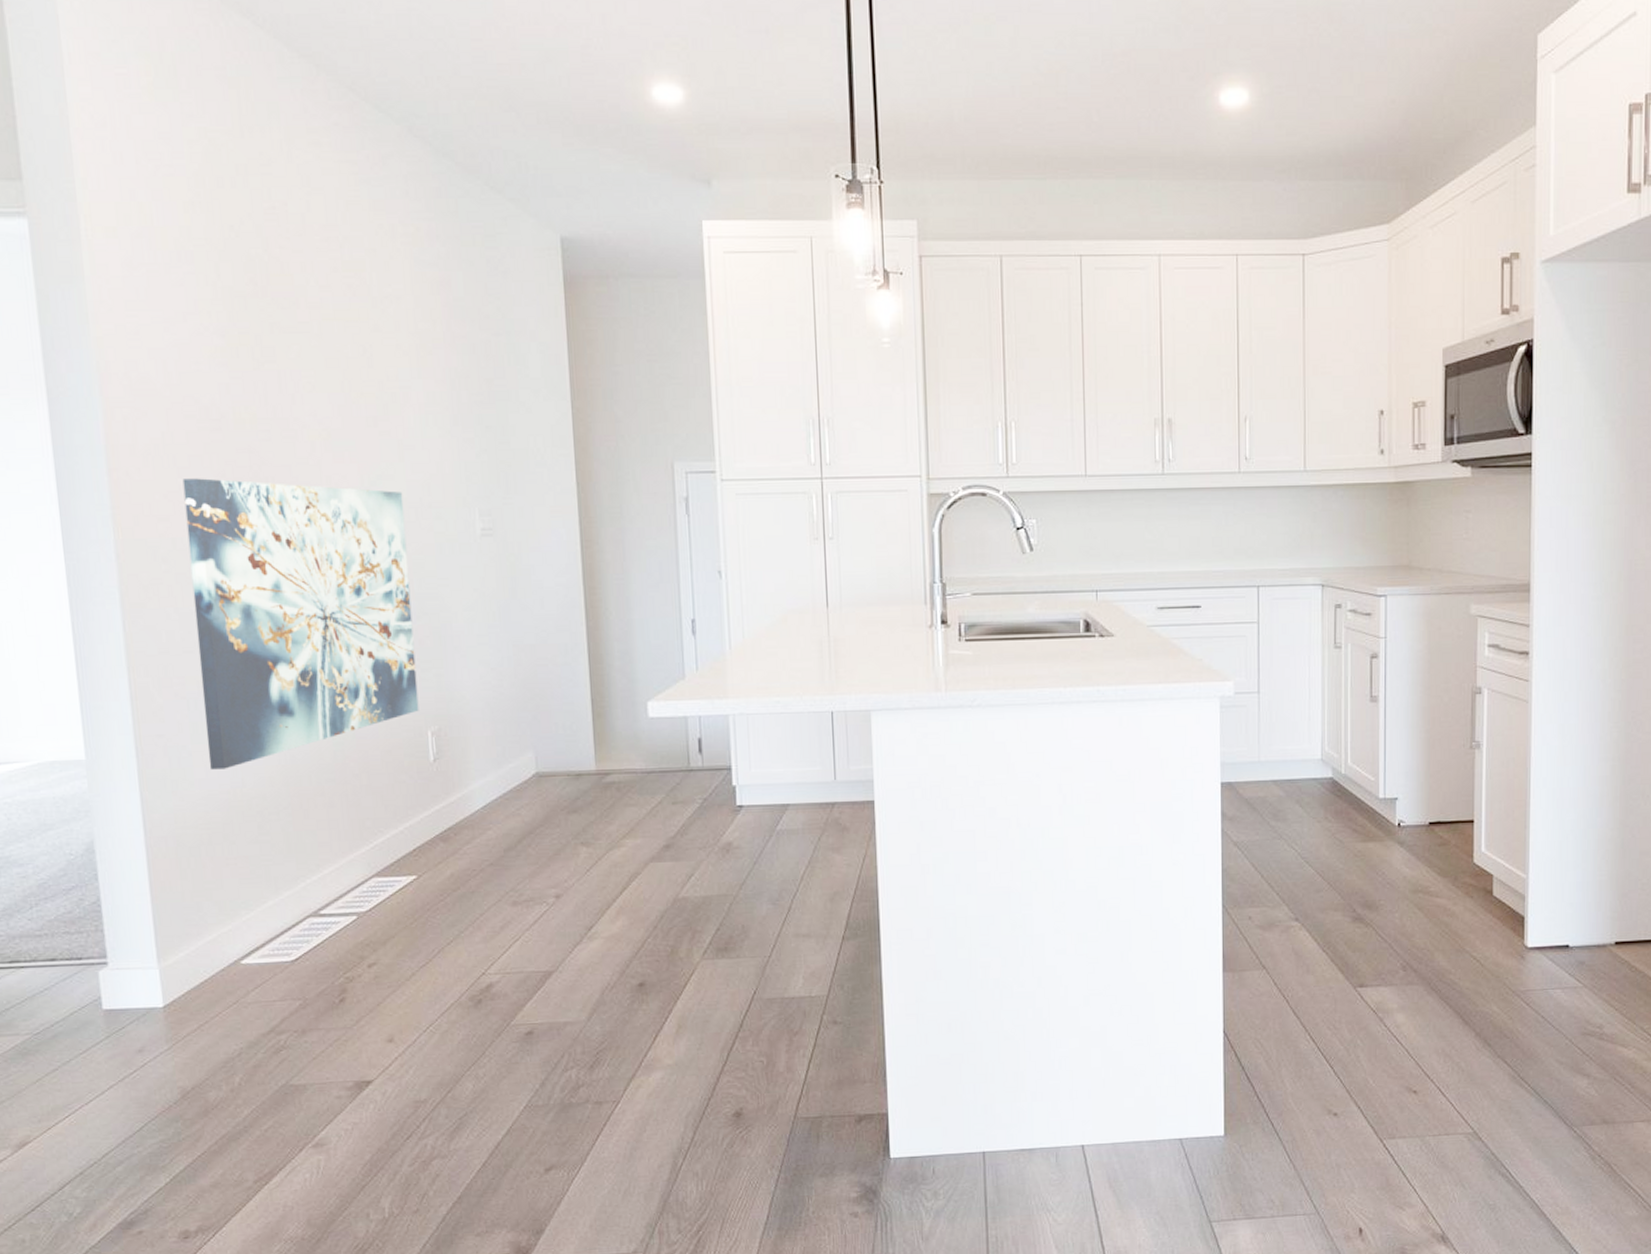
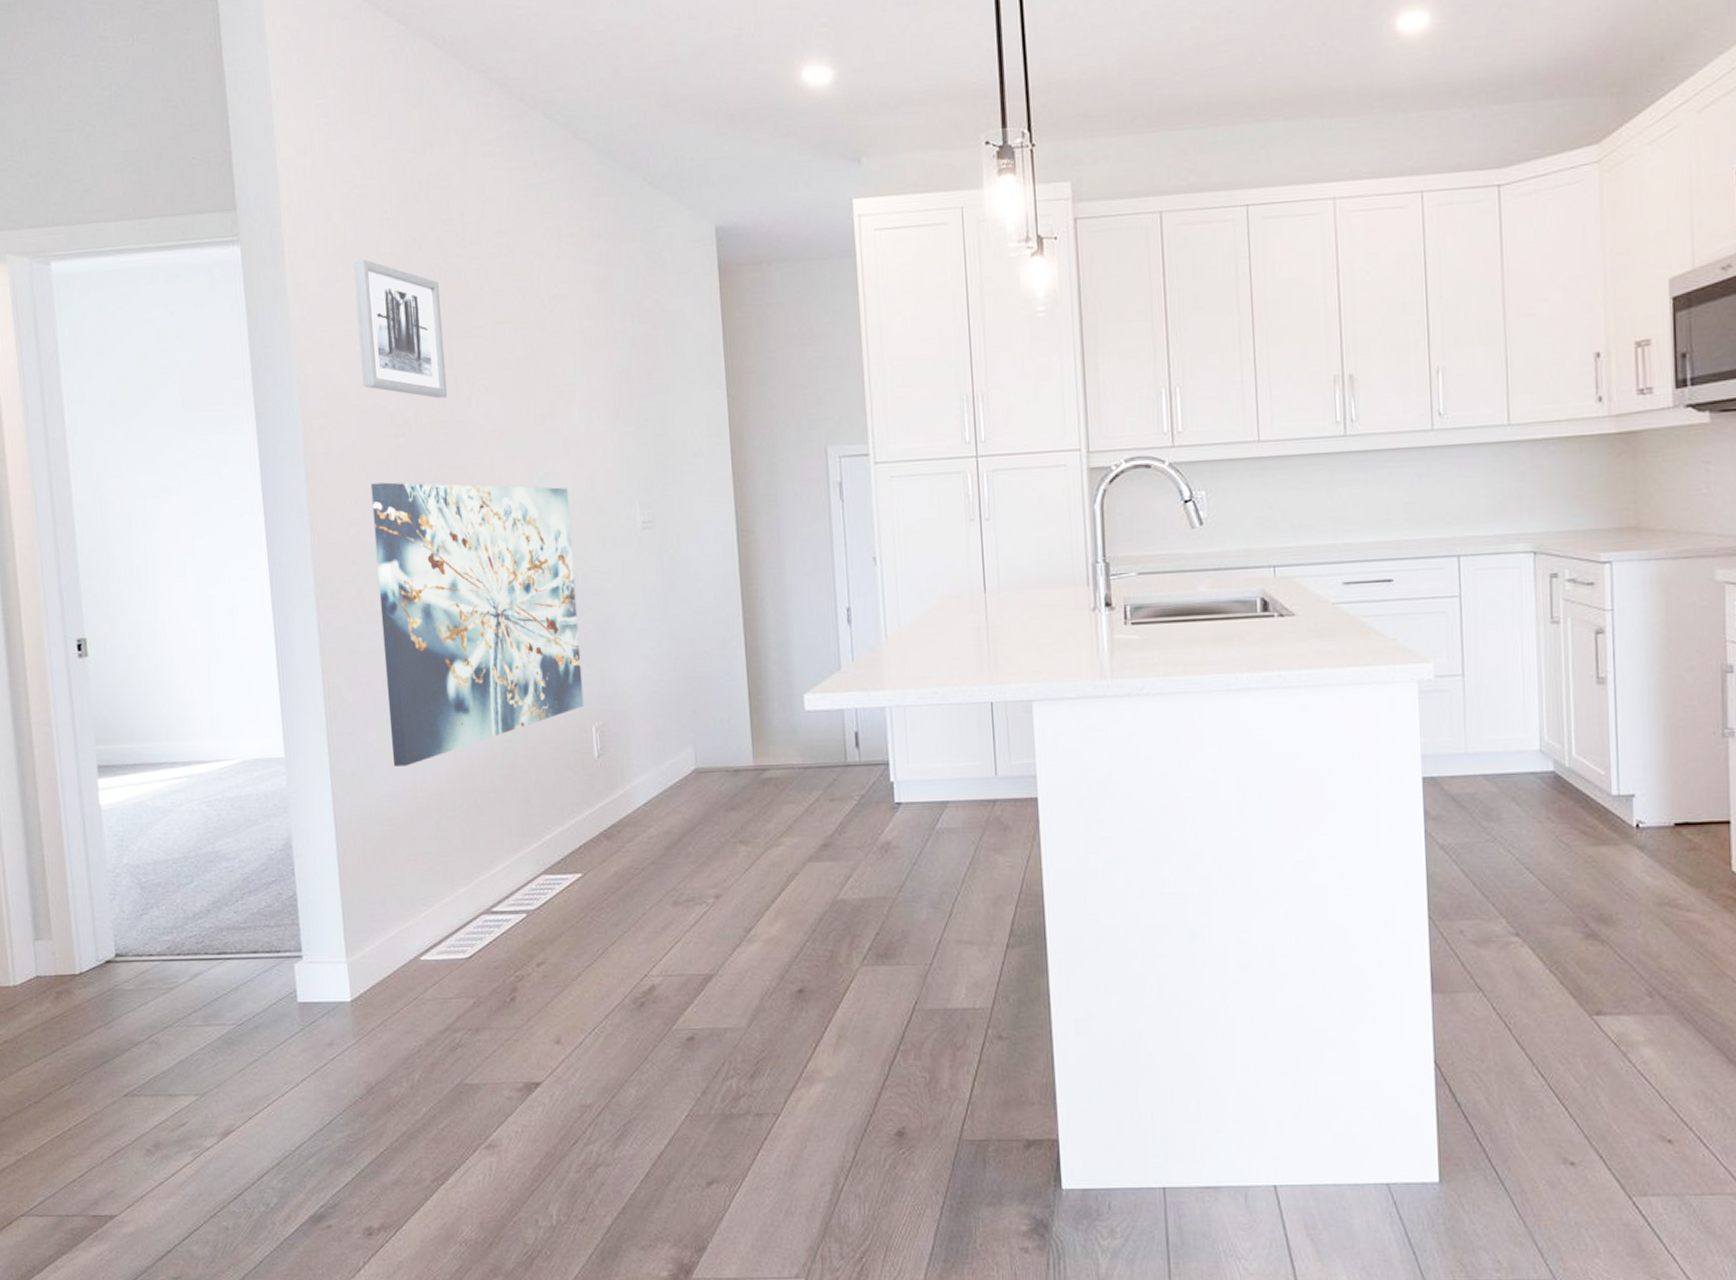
wall art: none [160,243,270,394] -> present [353,259,448,399]

